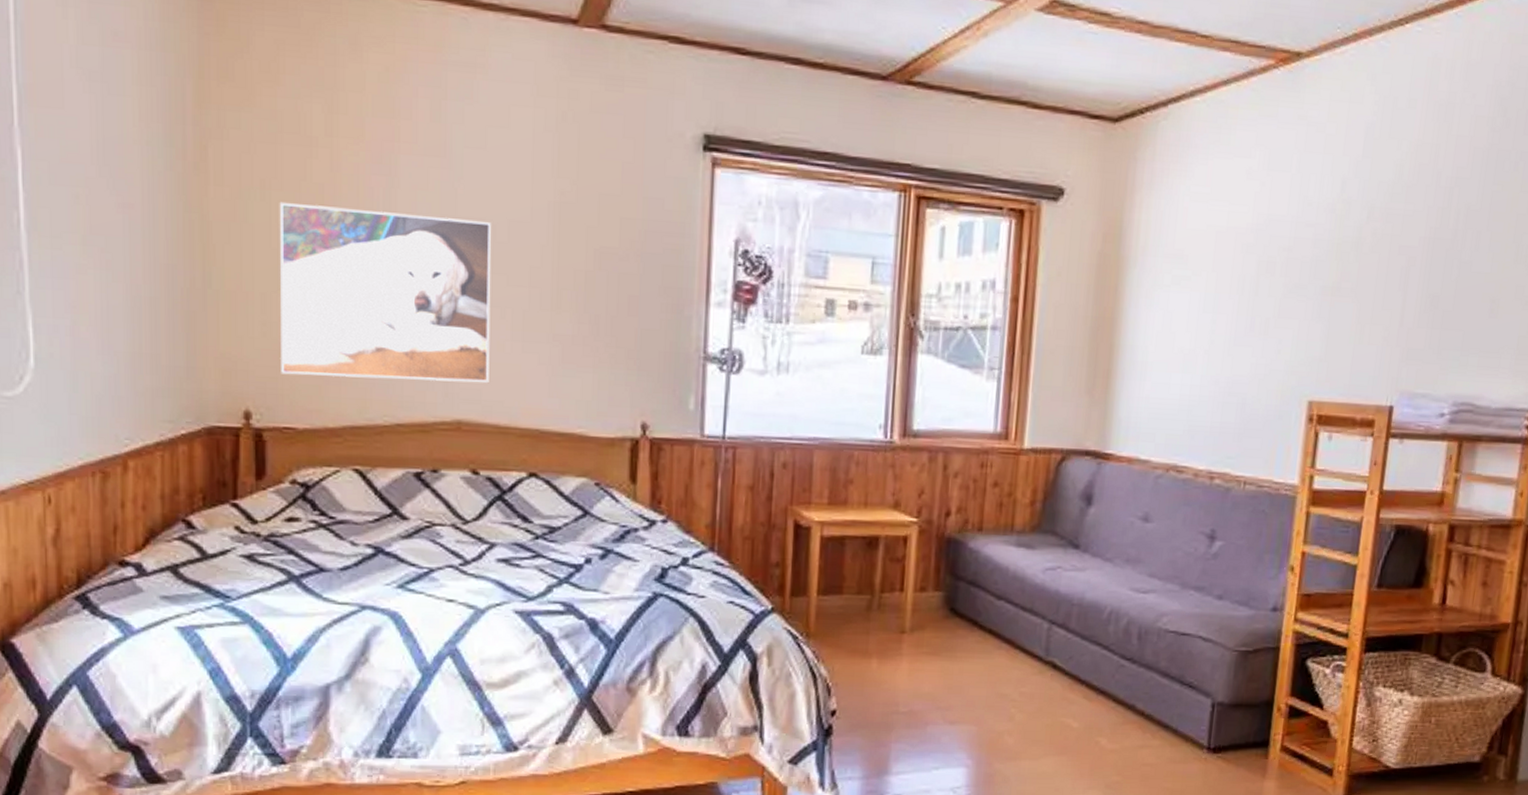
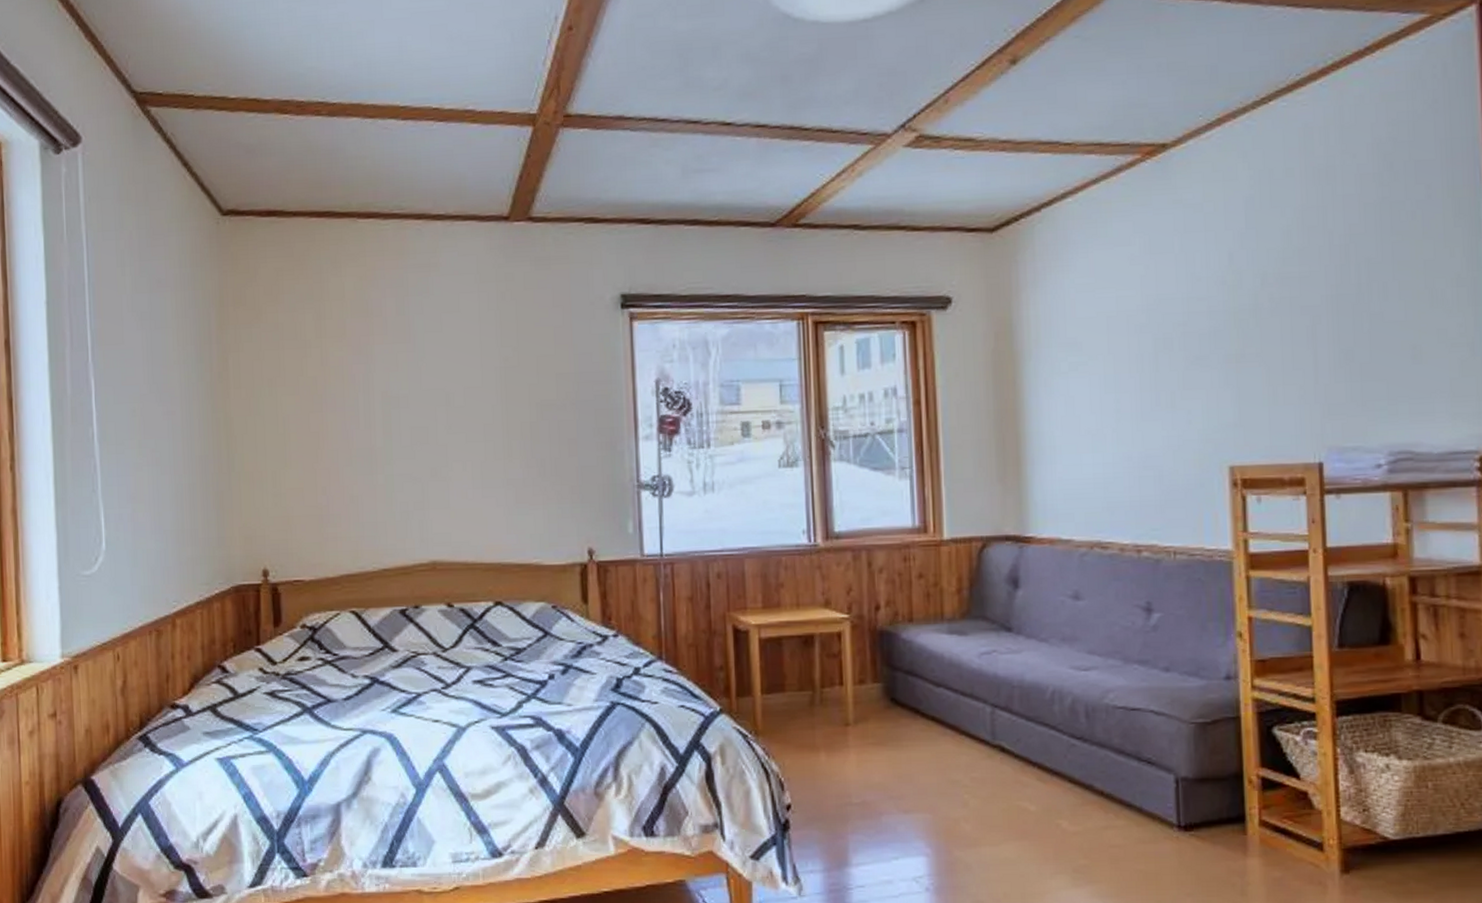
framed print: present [279,201,491,383] -> none [283,391,457,536]

